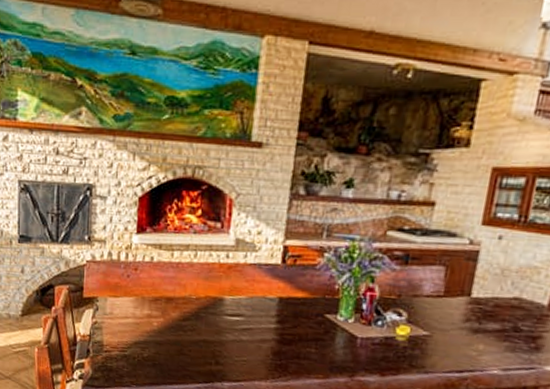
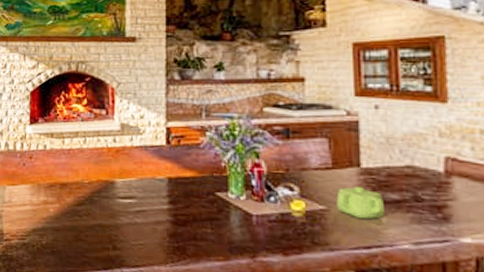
teapot: none [439,314,485,346] -> present [336,186,384,219]

